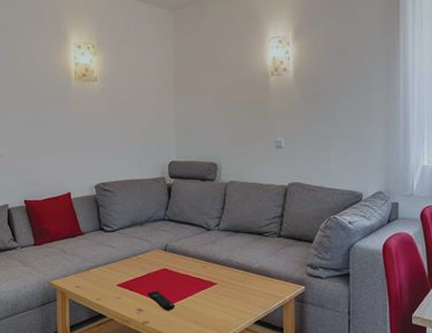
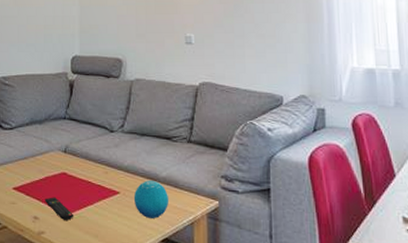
decorative orb: none [229,271,261,304] -> present [133,179,168,219]

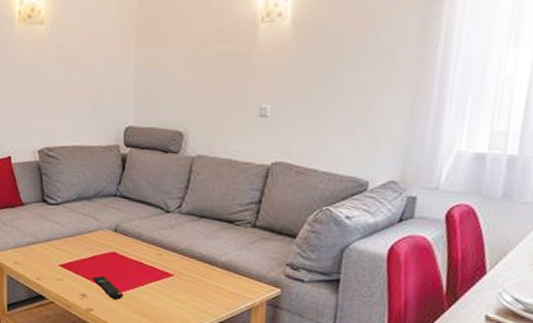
decorative orb: present [133,179,168,219] -> none [188,264,226,303]

